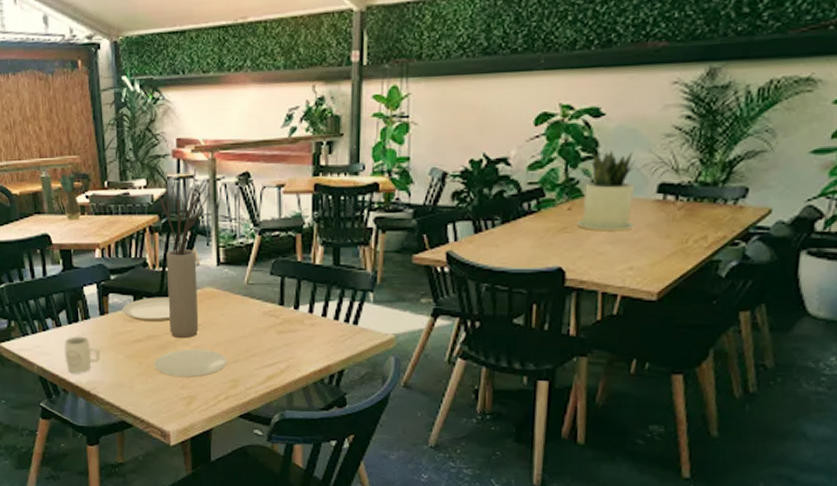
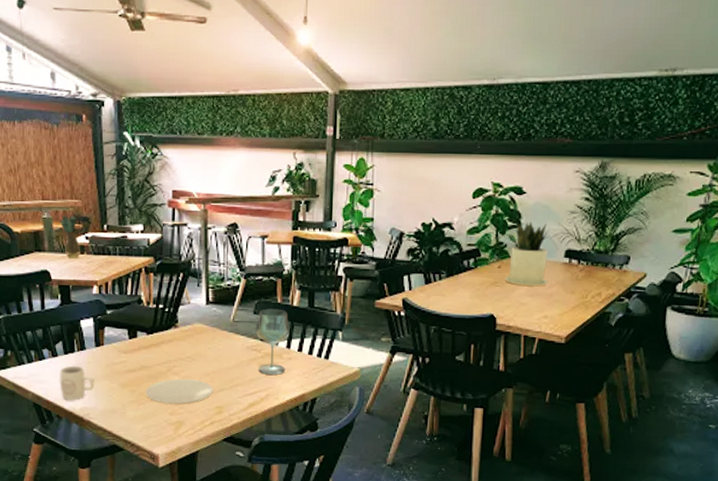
plate: present [122,297,171,322] -> none [117,331,163,354]
vase: present [158,169,210,339] -> none [154,218,202,370]
wine glass: none [272,268,312,343] -> present [255,309,290,375]

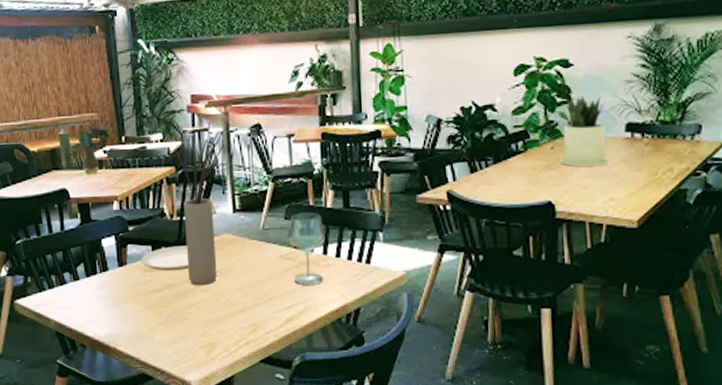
mug: present [60,365,95,401] -> none [82,288,120,328]
plate: none [117,331,163,354] -> present [141,245,190,270]
plate: present [145,378,214,405] -> none [173,295,247,325]
vase: none [154,218,202,370] -> present [175,122,224,286]

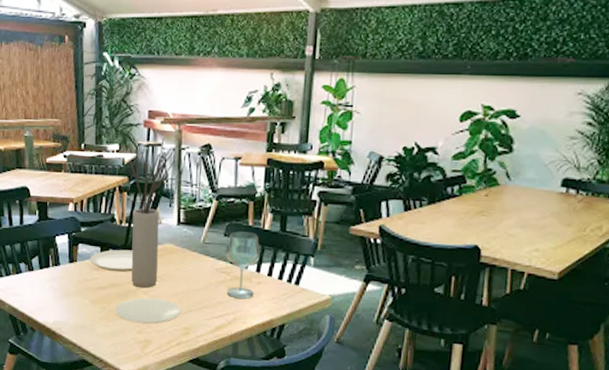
vase: present [76,128,100,175] -> none [40,132,59,177]
plate: none [173,295,247,325] -> present [114,297,181,324]
planter: present [559,96,610,168] -> none [492,147,546,218]

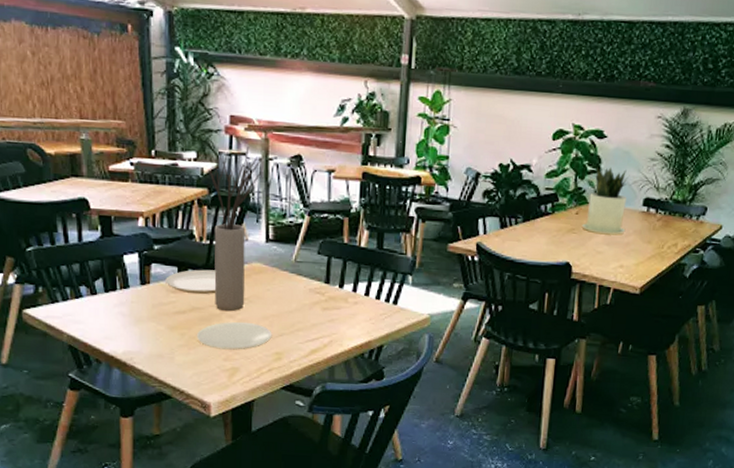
wine glass: present [225,231,260,299] -> none [319,249,357,320]
planter: none [492,147,546,218] -> present [582,167,630,235]

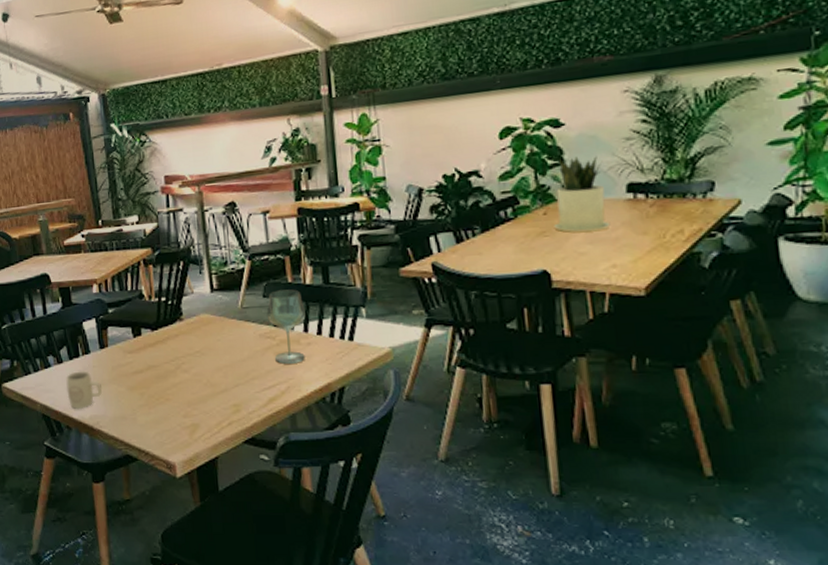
mug: none [99,305,140,344] -> present [66,371,103,410]
plate: present [165,269,217,294] -> none [121,326,169,352]
plate: present [196,321,272,350] -> none [154,375,228,406]
vase: present [209,146,263,312] -> none [150,202,199,367]
wine glass: none [319,249,357,320] -> present [266,289,306,364]

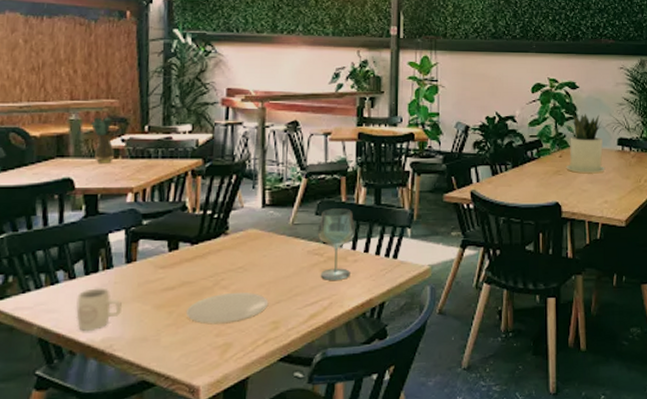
vase: none [55,214,79,260] -> present [90,114,115,165]
plate: none [154,375,228,406] -> present [185,292,269,325]

